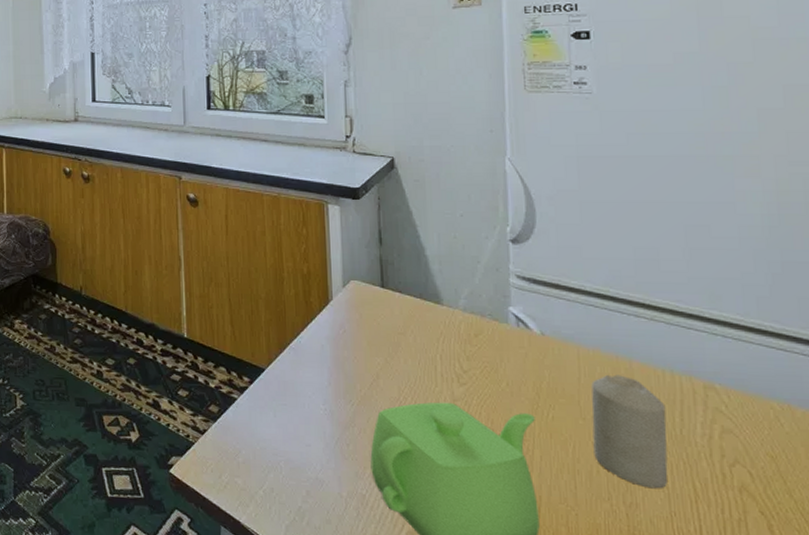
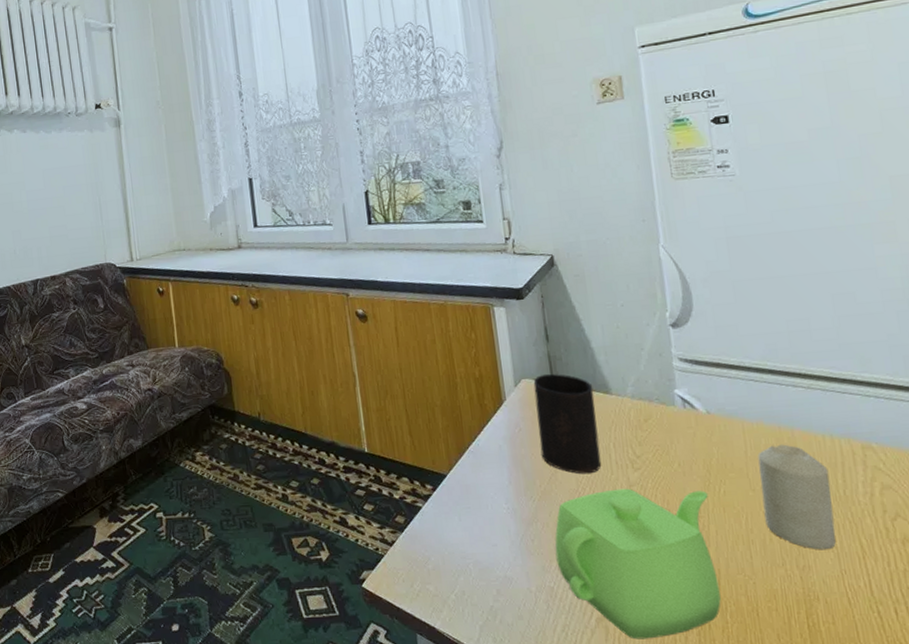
cup: none [362,277,426,384] -> present [533,373,602,474]

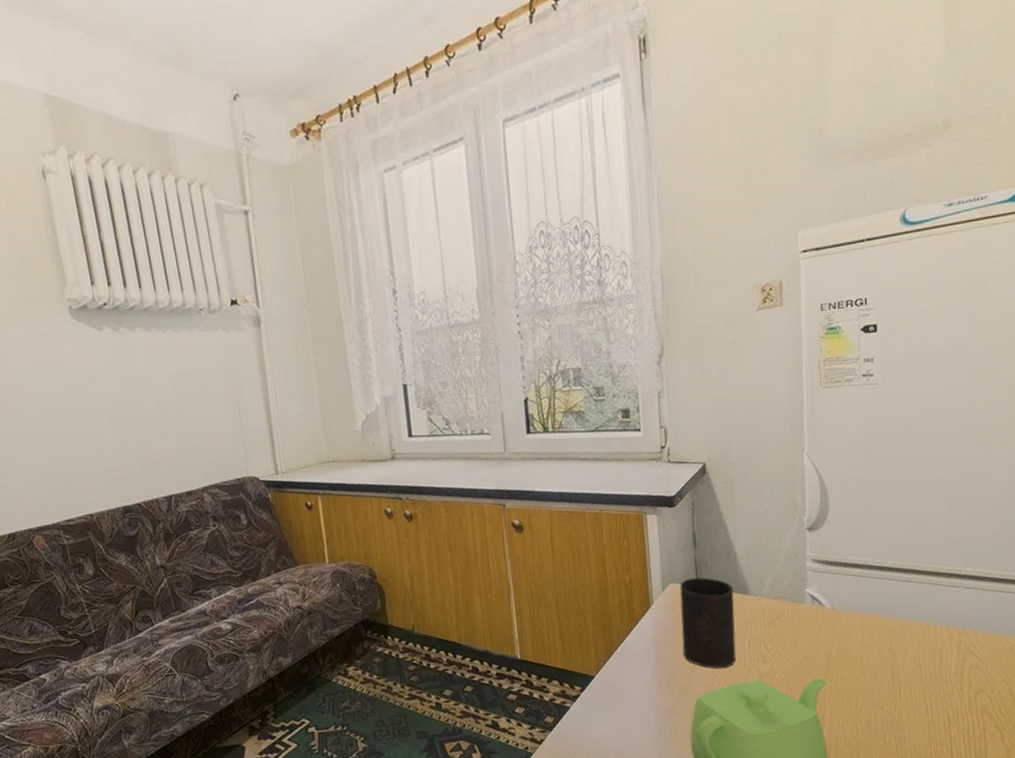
candle: present [757,444,836,550] -> none [871,633,929,723]

